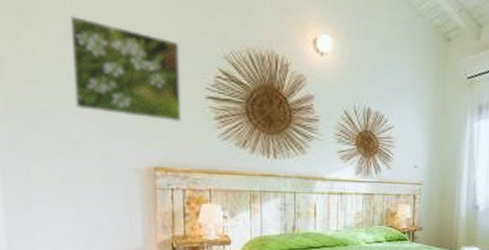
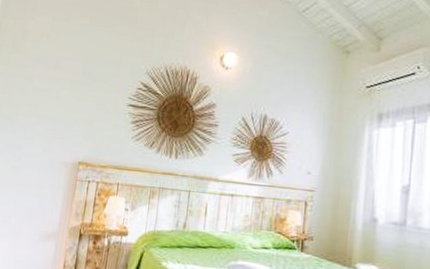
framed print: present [69,16,182,123] -> none [33,46,114,125]

